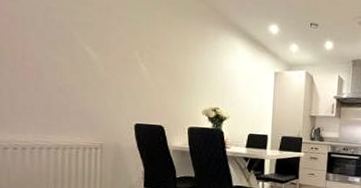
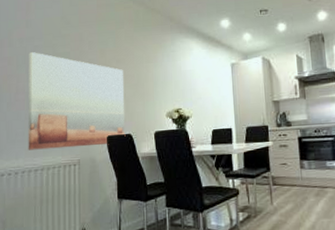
wall art: none [39,12,159,132] -> present [28,51,126,150]

